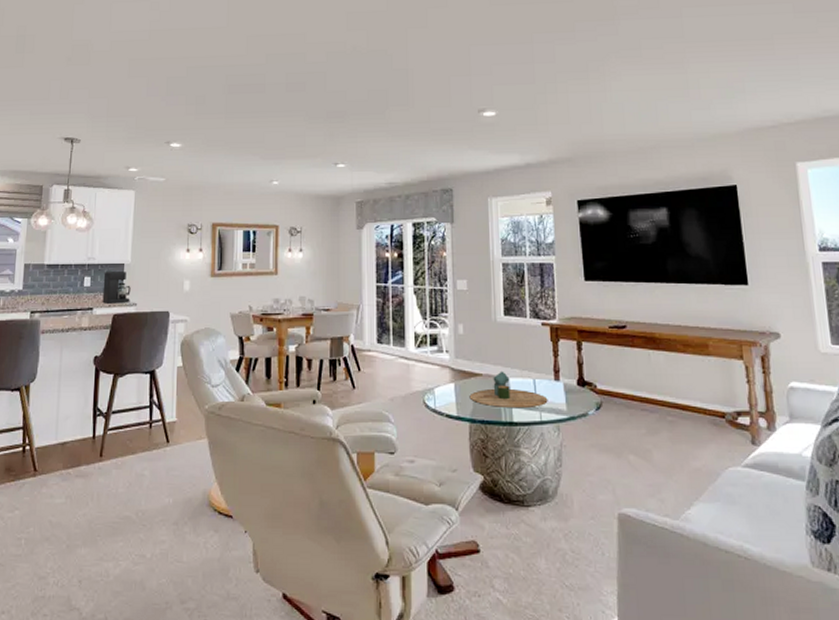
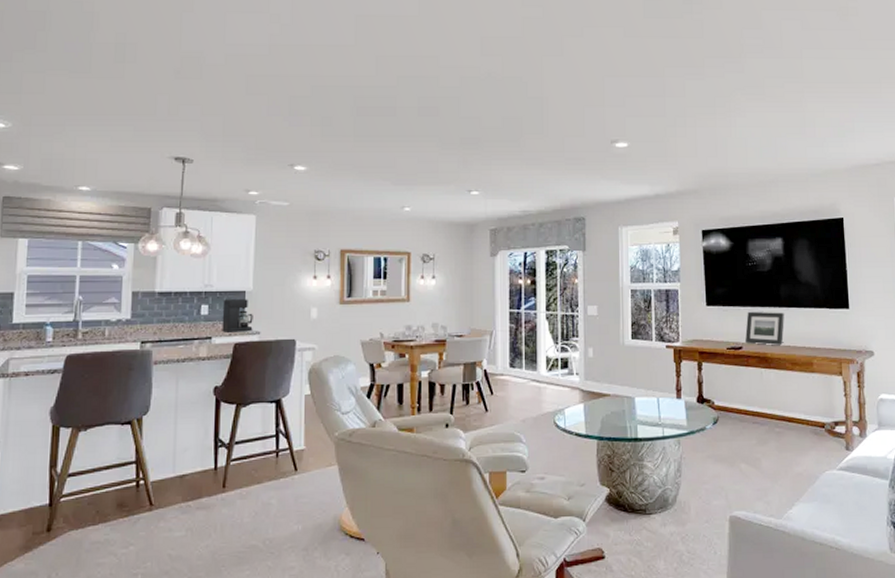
decorative tray: present [469,371,548,409] -> none [597,391,670,426]
picture frame: none [629,288,673,325] -> present [745,312,784,346]

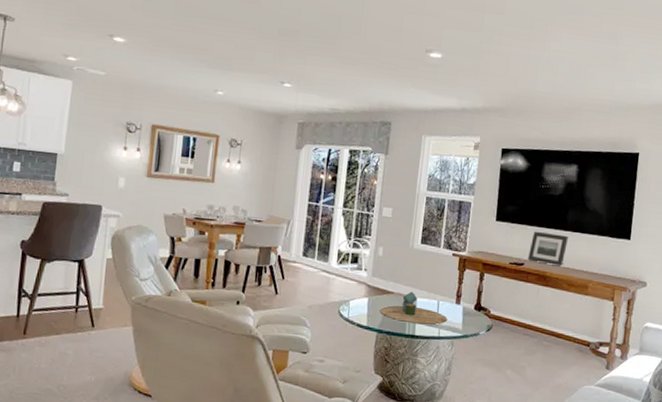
coffee maker: present [222,299,253,333] -> none [32,159,63,193]
decorative tray: none [597,391,670,426] -> present [380,291,448,325]

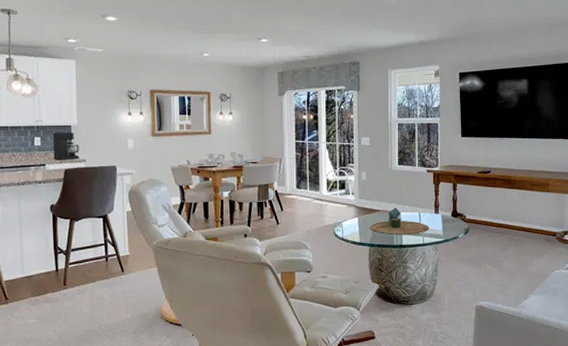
coffee maker: none [32,159,63,193] -> present [52,132,80,160]
picture frame: present [528,232,568,267] -> none [493,142,526,170]

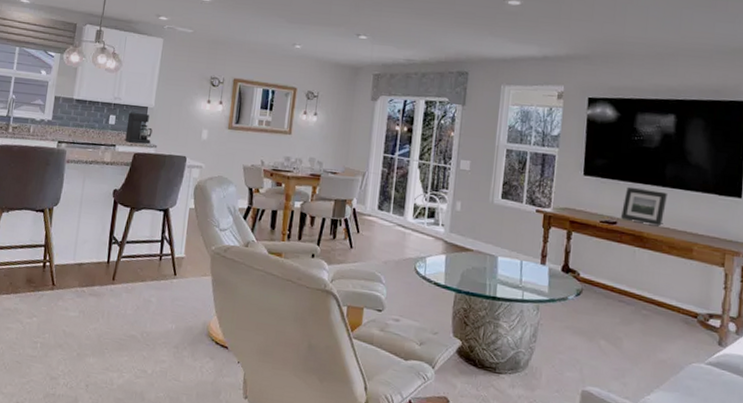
decorative tray: present [369,207,429,235] -> none [458,249,532,286]
picture frame: none [493,142,526,170] -> present [621,188,667,227]

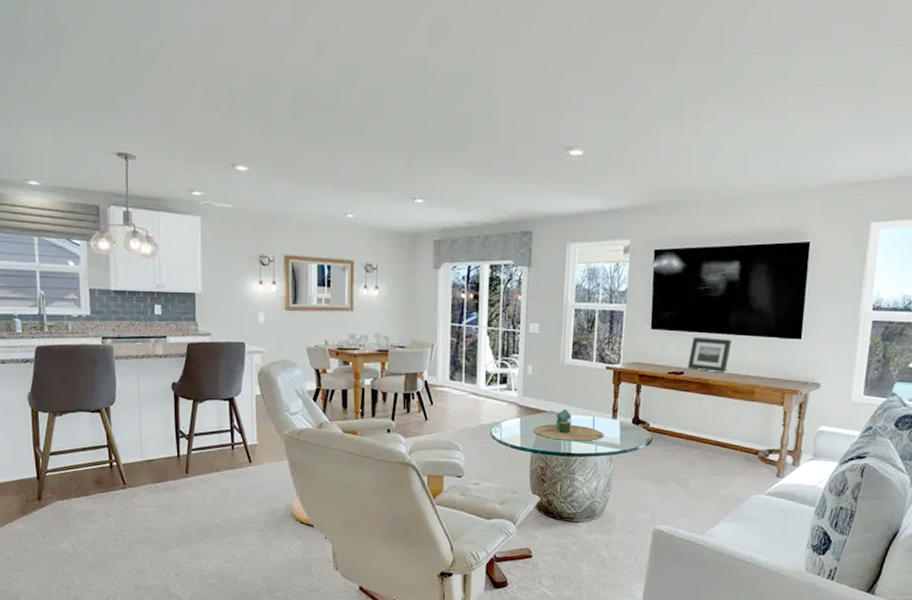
coffee maker: present [125,112,153,145] -> none [174,300,204,333]
decorative tray: none [458,249,532,286] -> present [533,408,604,442]

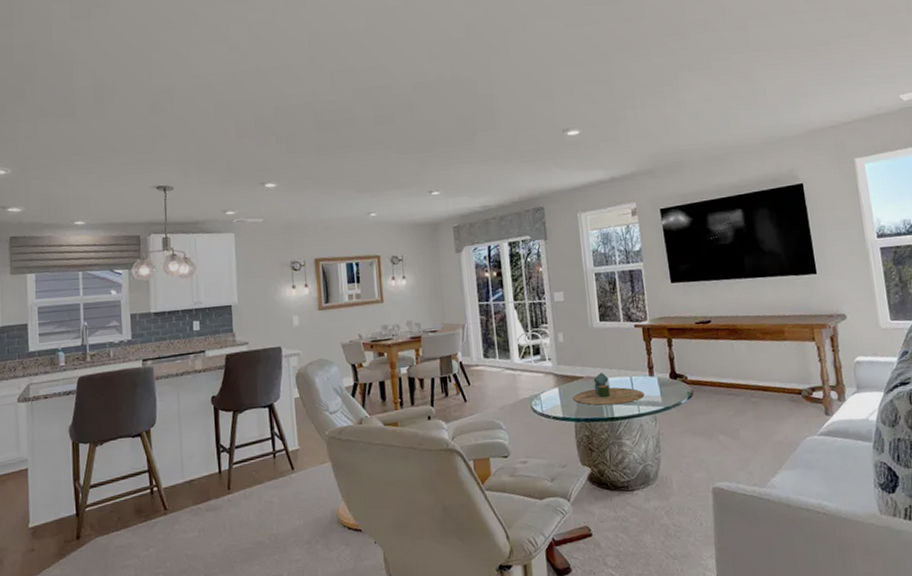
picture frame: present [688,338,731,373] -> none [712,283,752,317]

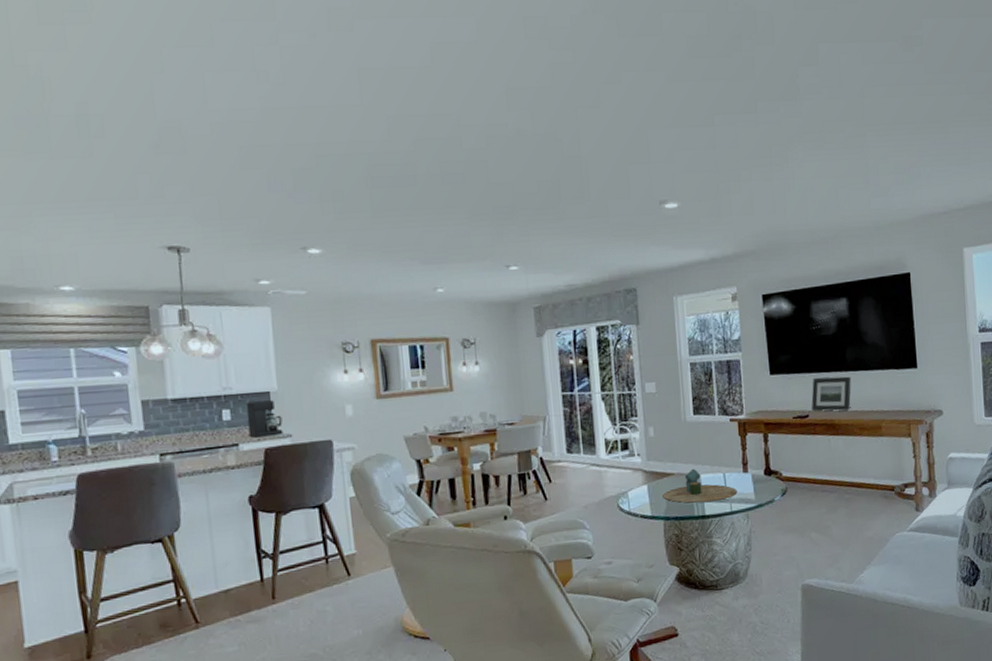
coffee maker: none [212,313,242,345] -> present [245,400,284,438]
picture frame: none [712,283,752,317] -> present [811,376,851,412]

